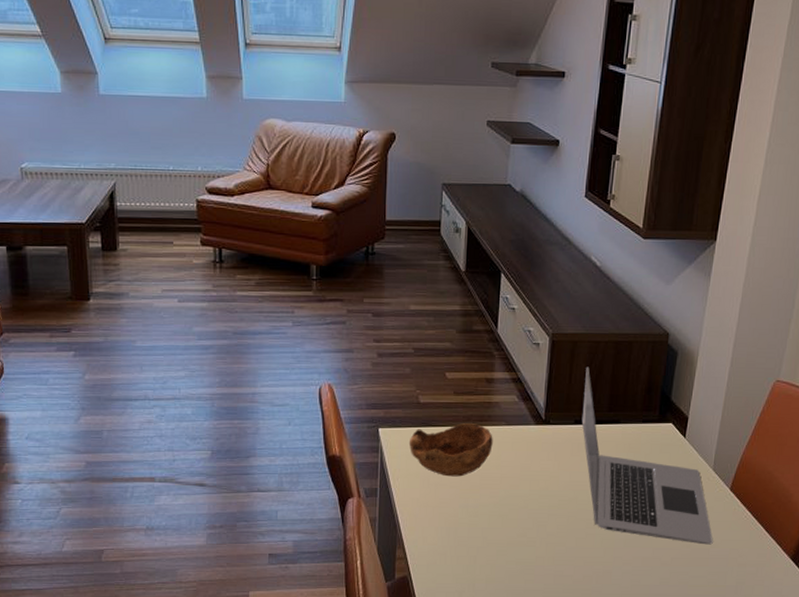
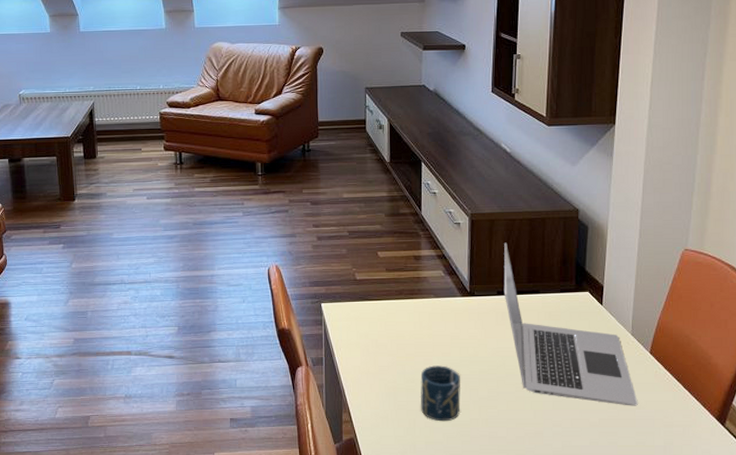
bowl: present [408,423,493,477] -> none [348,297,424,346]
cup: none [482,499,528,559] -> present [420,365,461,422]

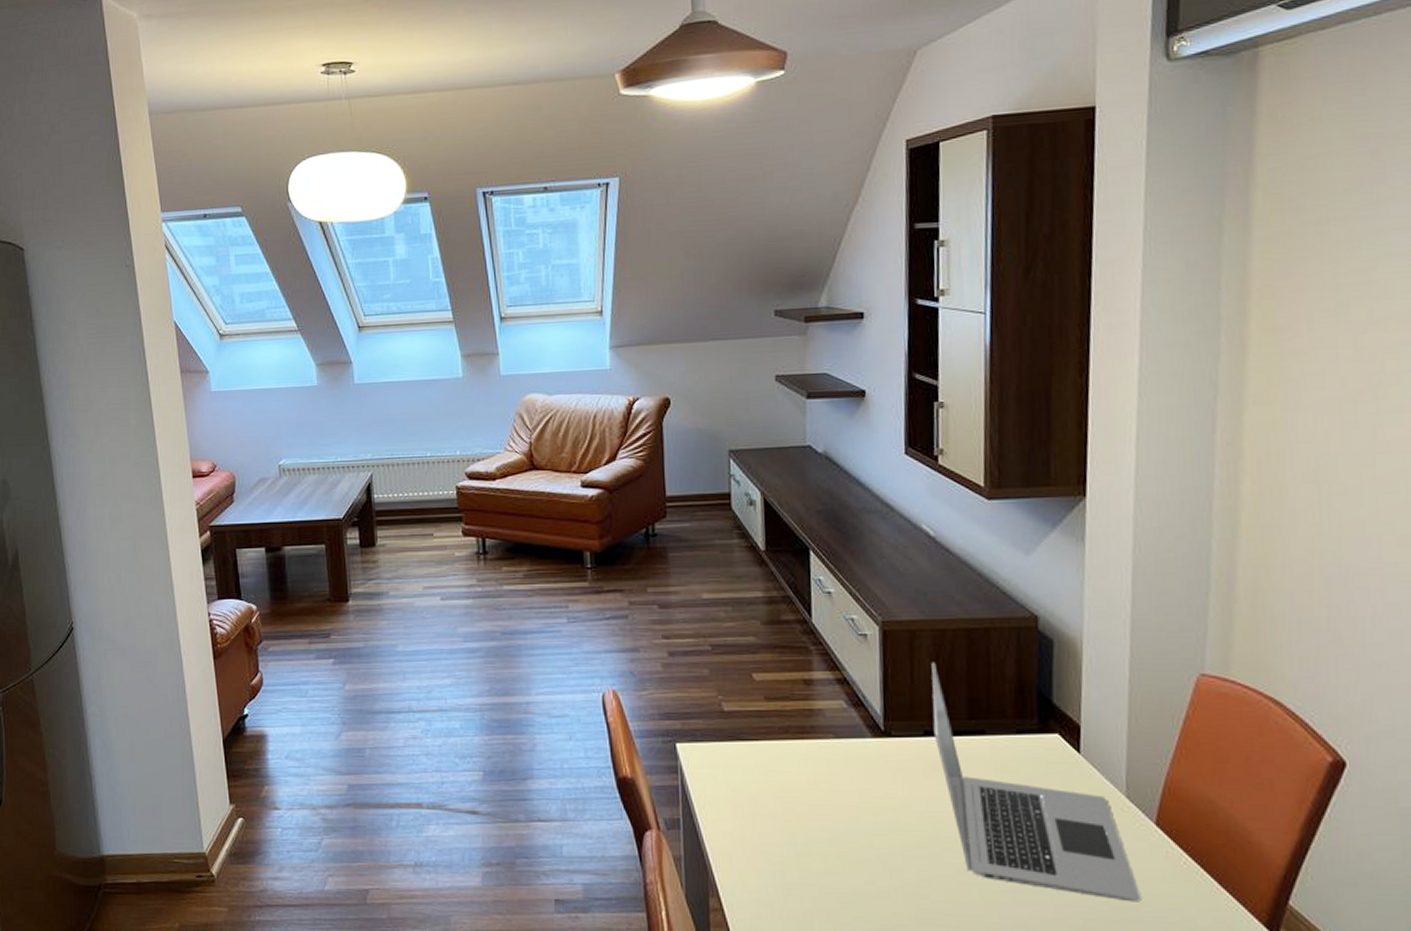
cup: present [420,365,461,422] -> none [818,834,877,915]

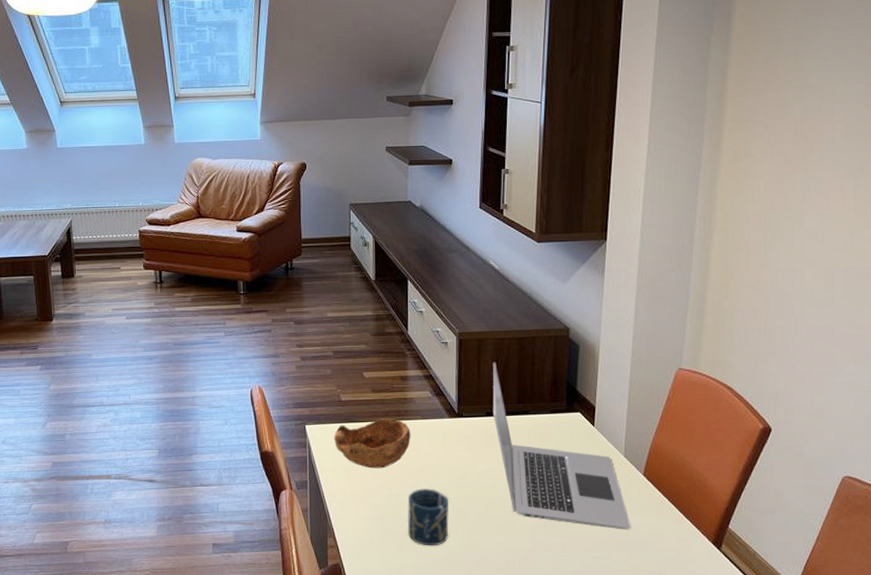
bowl: none [714,736,820,805] -> present [333,418,411,469]
cup: none [818,834,877,915] -> present [407,489,449,546]

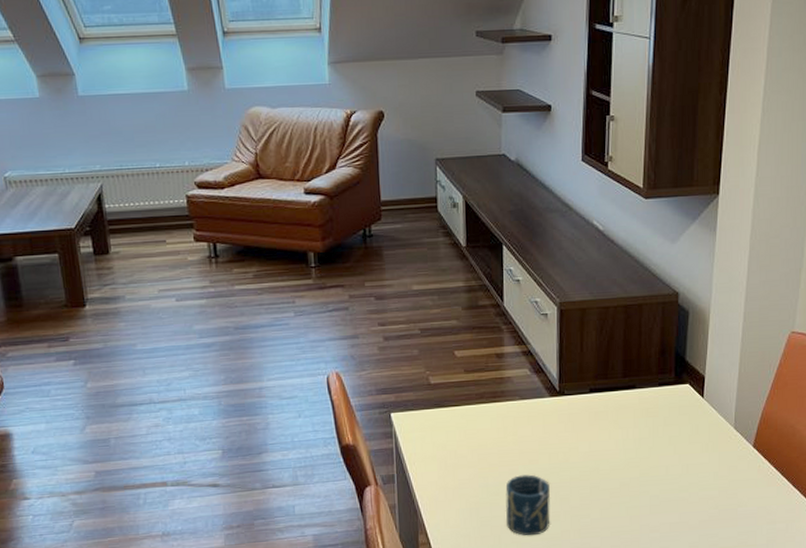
bowl: present [333,418,411,469] -> none [422,400,508,457]
laptop: present [492,362,631,530] -> none [596,333,740,505]

